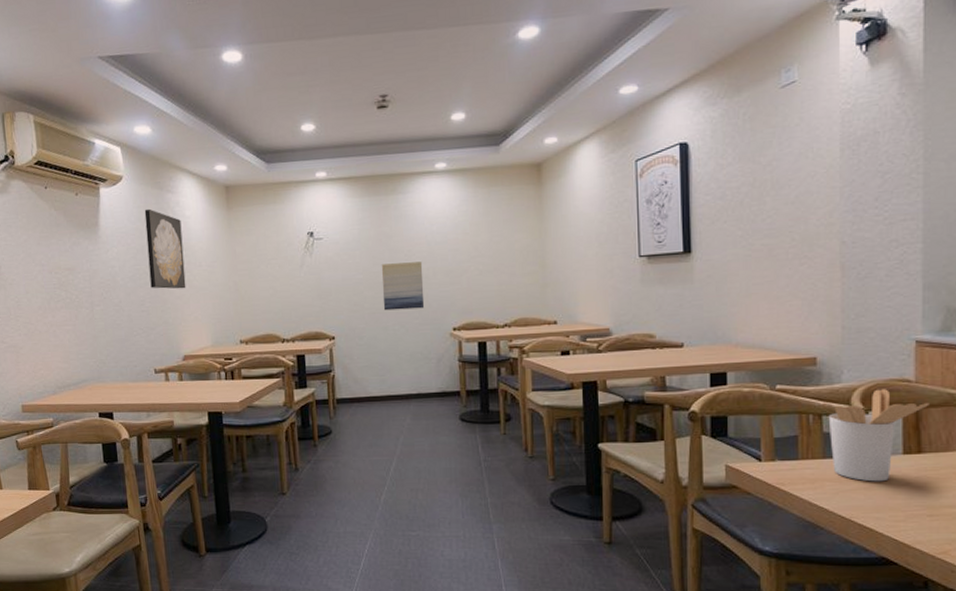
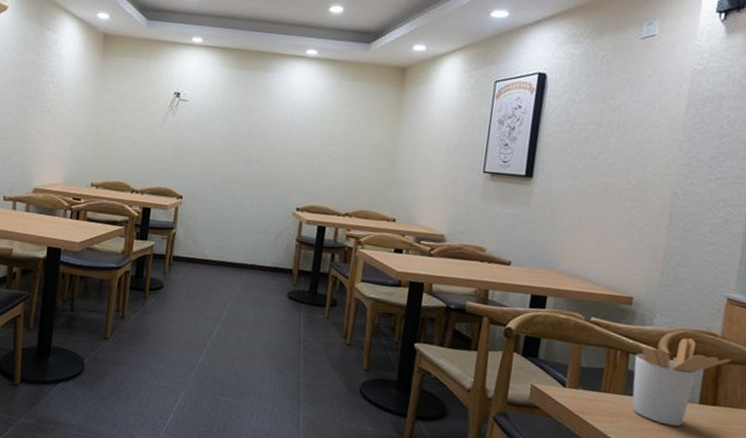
wall art: present [144,208,186,289] -> none [15,41,56,124]
wall art: present [381,262,425,311] -> none [233,135,279,184]

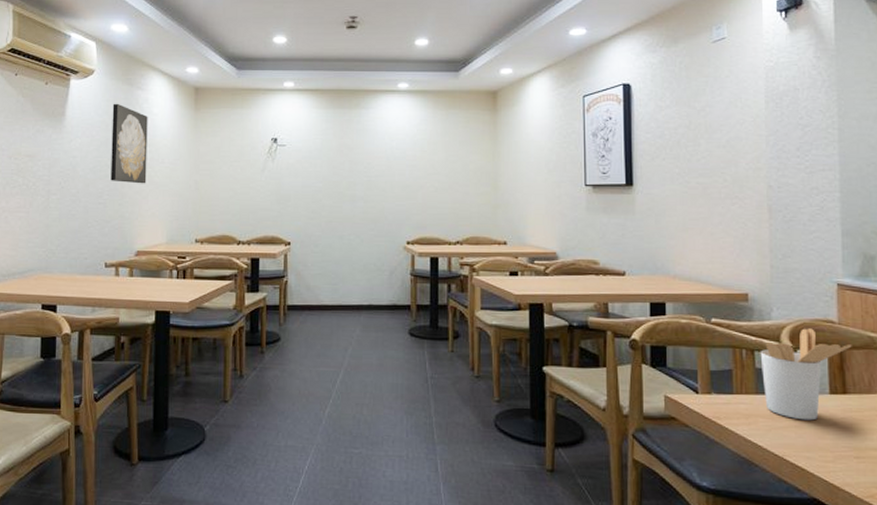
wall art: none [15,41,56,124] -> present [110,103,148,184]

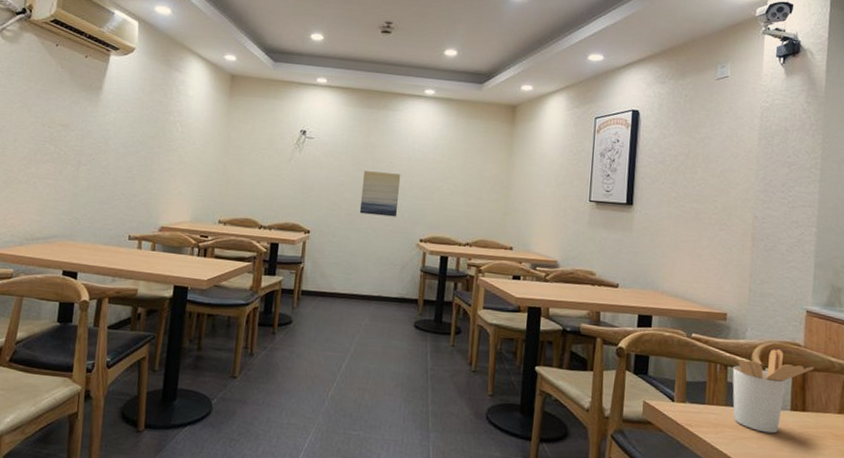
wall art: present [110,103,148,184] -> none [141,82,183,163]
wall art: none [340,174,381,221] -> present [359,171,401,217]

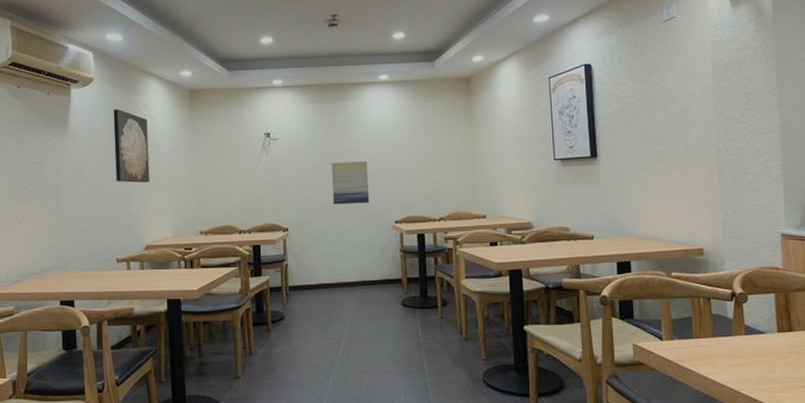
wall art: none [141,82,183,163] -> present [113,108,150,183]
utensil holder: present [732,349,814,434] -> none [715,276,796,357]

